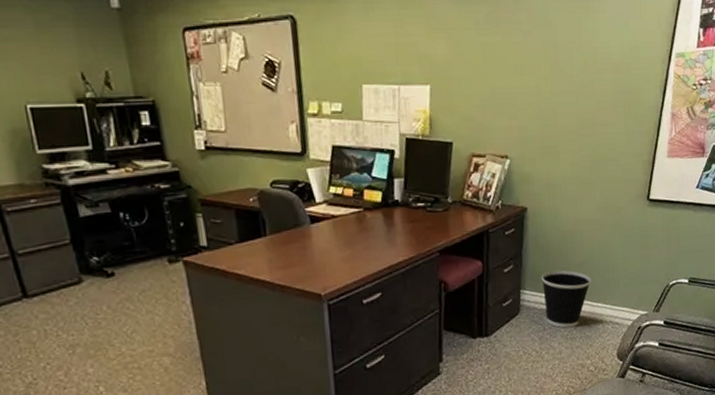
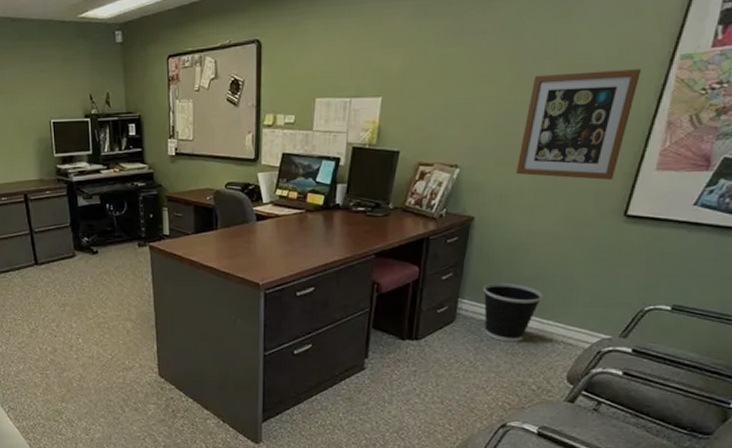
wall art: none [559,65,648,167] -> present [516,69,641,180]

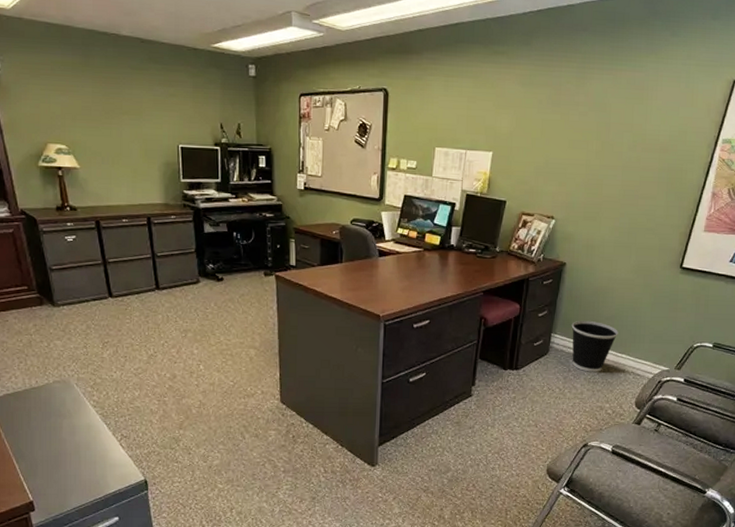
wall art: present [516,69,641,180] -> none [600,145,694,237]

